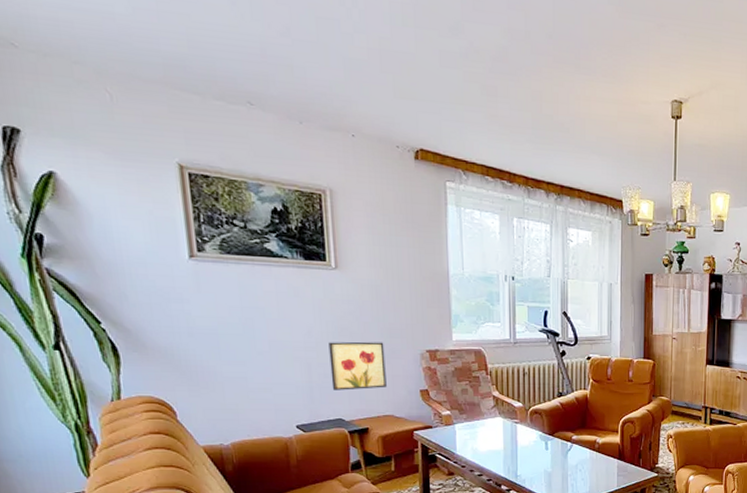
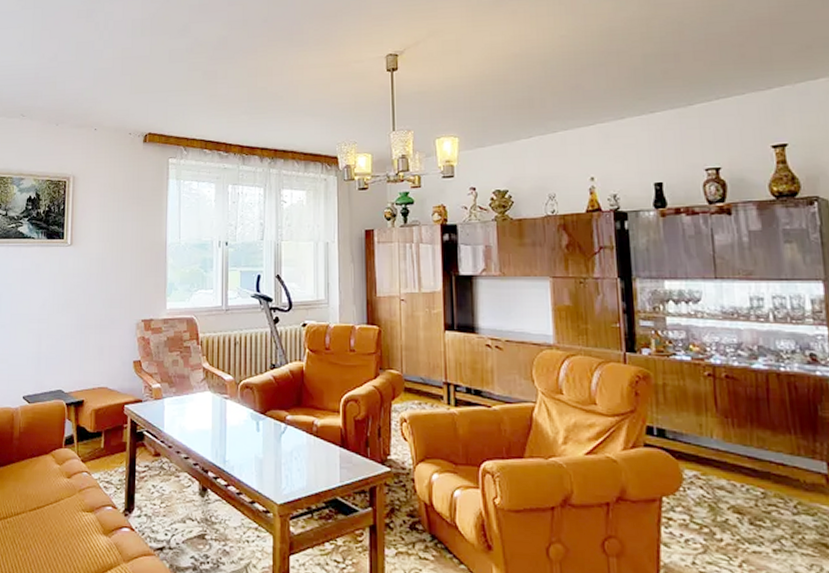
wall art: present [328,341,387,390] -> none [56,312,105,361]

